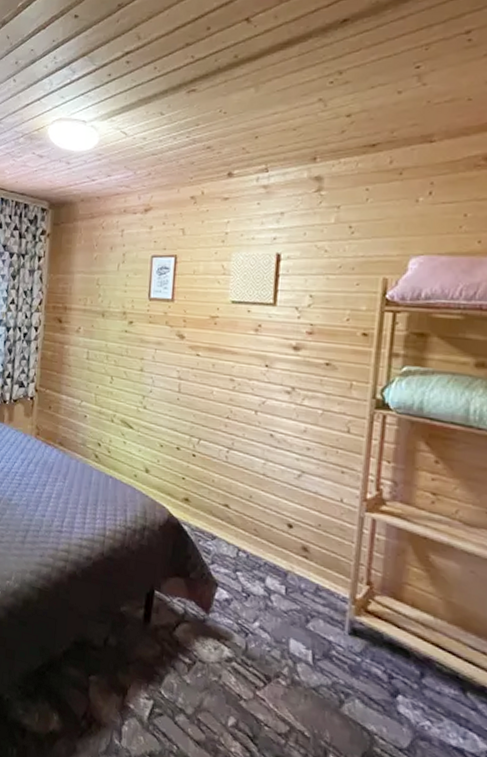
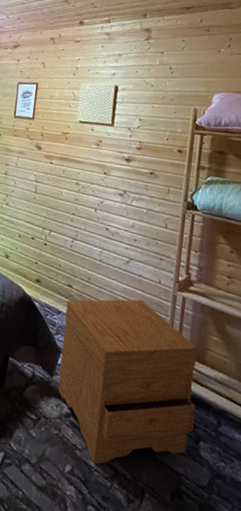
nightstand: none [216,522,393,718] -> present [58,299,198,465]

